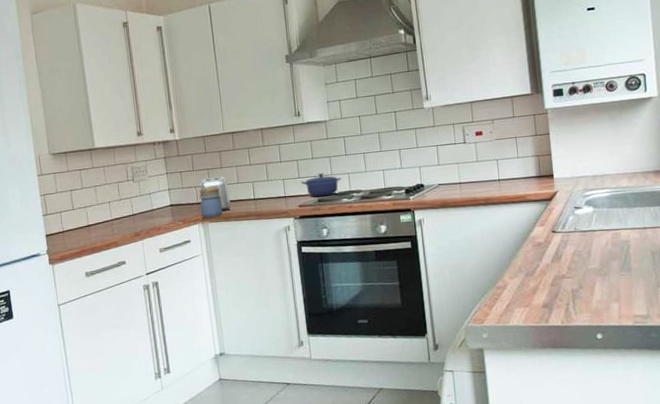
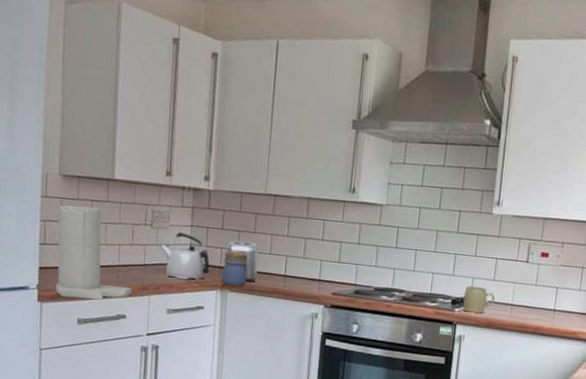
paper towel: none [53,175,127,256] -> present [55,205,132,301]
kettle: none [143,181,190,221] -> present [160,232,210,280]
cooking pot: present [301,173,341,198] -> none [341,262,385,290]
mug: none [414,173,444,198] -> present [462,285,496,314]

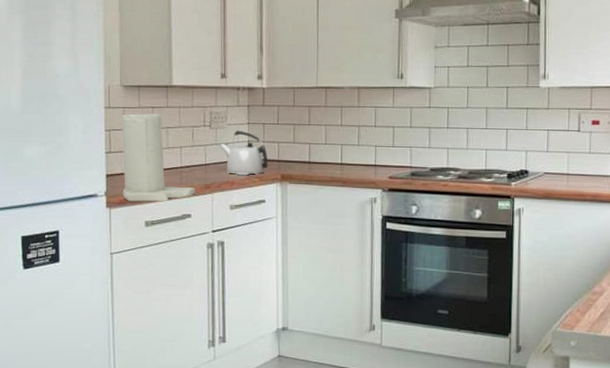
jar: present [222,251,250,288] -> none [281,145,307,179]
toaster: present [226,241,258,283] -> none [283,134,315,174]
mug: present [462,285,496,314] -> none [518,159,551,185]

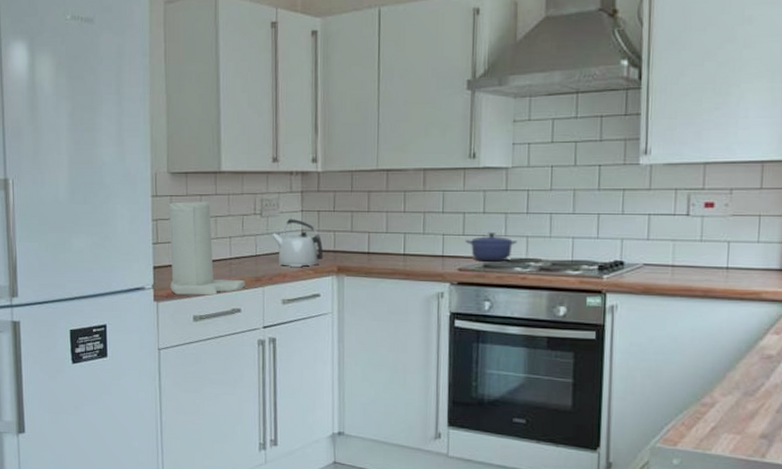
cooking pot: none [395,144,439,171] -> present [466,232,517,262]

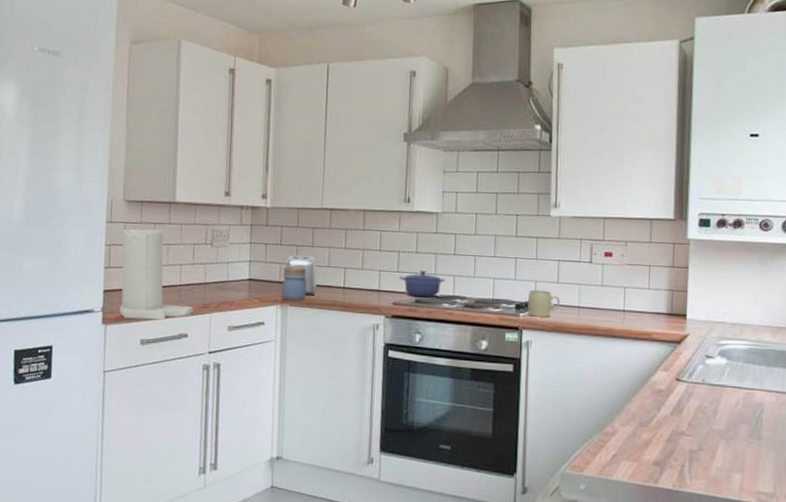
kettle: present [271,219,324,268] -> none [220,250,269,297]
jar: none [337,234,366,272] -> present [282,266,309,302]
toaster: none [339,222,375,266] -> present [285,255,317,297]
mug: none [612,248,652,279] -> present [527,289,561,317]

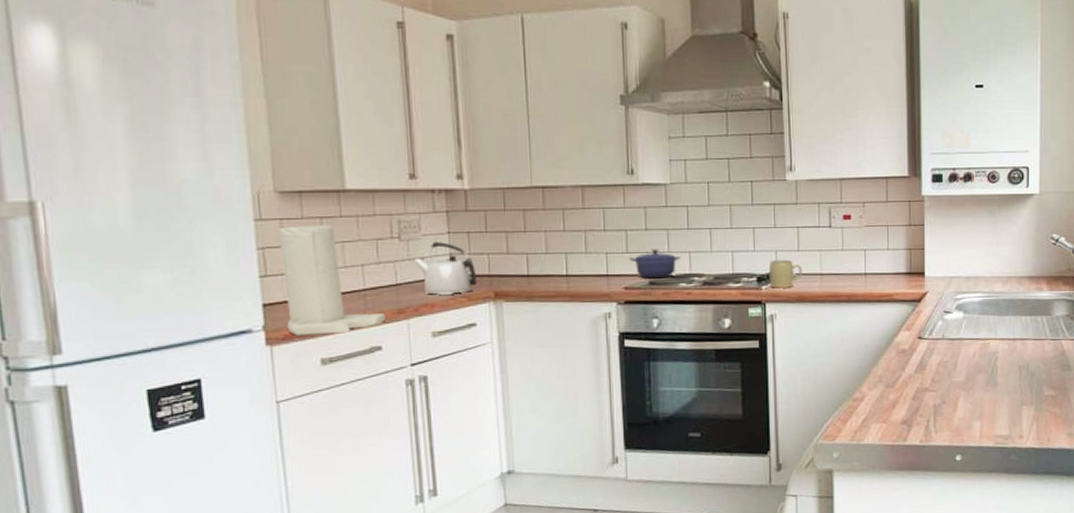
kettle: none [220,250,269,297] -> present [413,242,478,296]
jar: present [282,266,309,302] -> none [493,256,526,297]
toaster: present [285,255,317,297] -> none [494,243,535,289]

